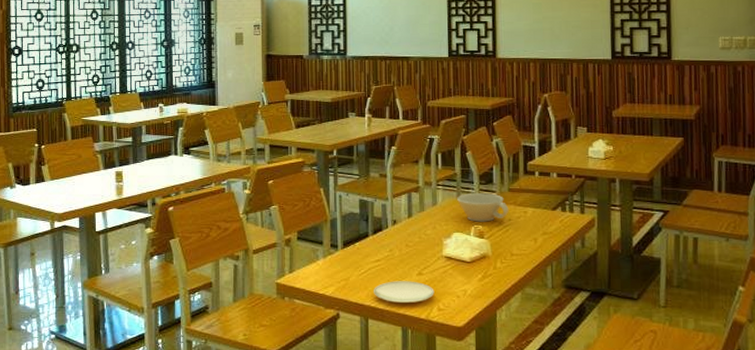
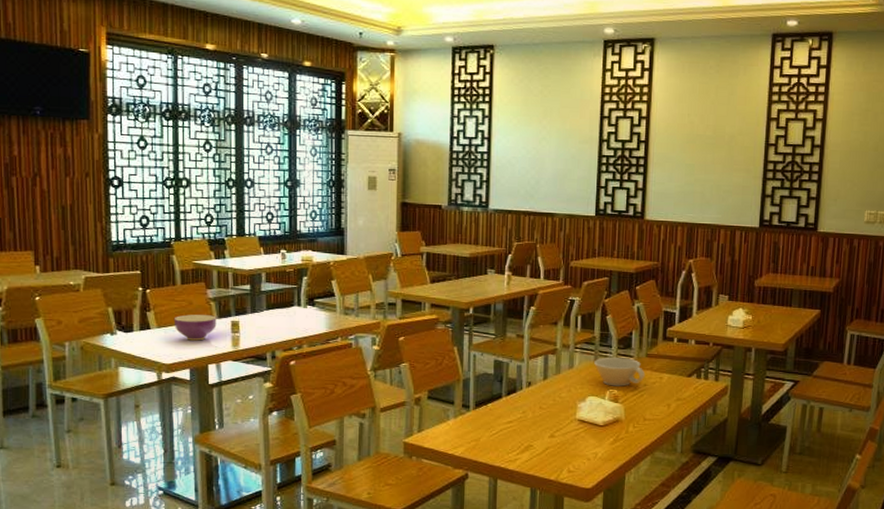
bowl: none [65,167,103,191] -> present [174,314,217,341]
plate: present [374,281,435,304] -> none [504,442,566,465]

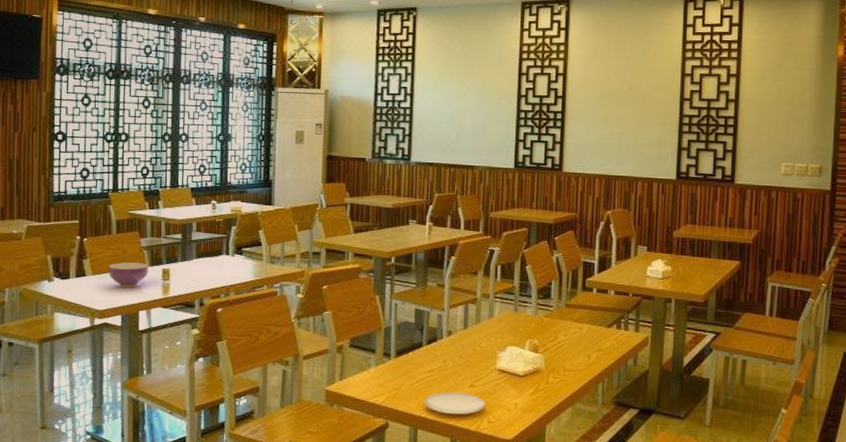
plate: none [504,442,566,465] -> present [424,392,486,415]
cup: present [594,357,645,387] -> none [514,307,565,337]

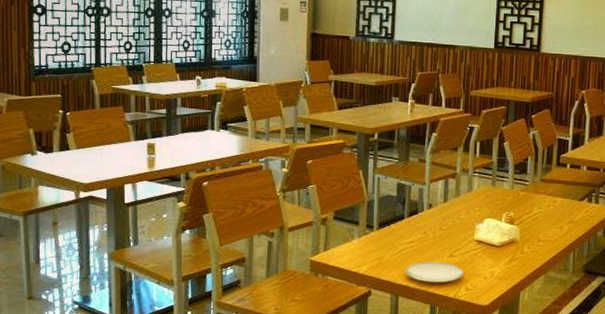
bowl: present [108,262,149,288] -> none [92,136,133,162]

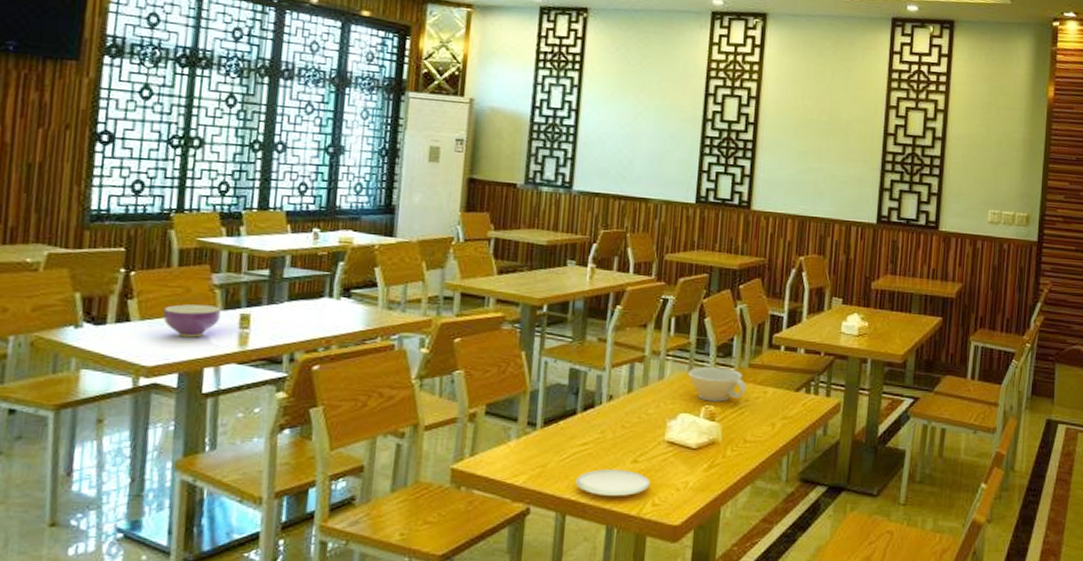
bowl: none [92,136,133,162] -> present [163,304,221,338]
cup: none [492,182,540,209] -> present [688,367,747,402]

